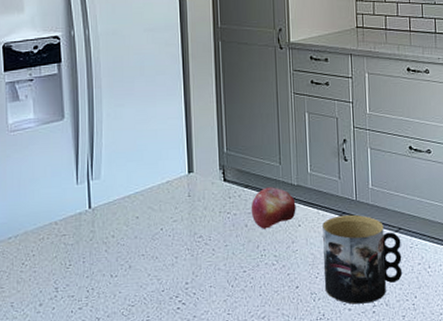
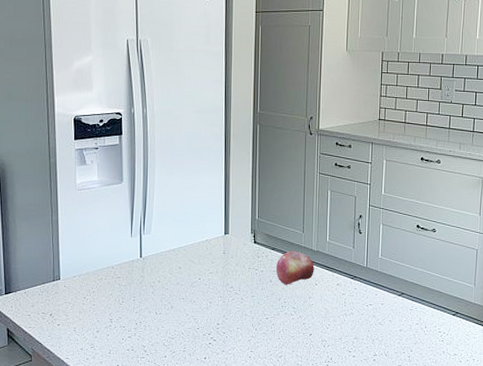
mug: present [322,214,403,304] -> none [334,278,403,352]

